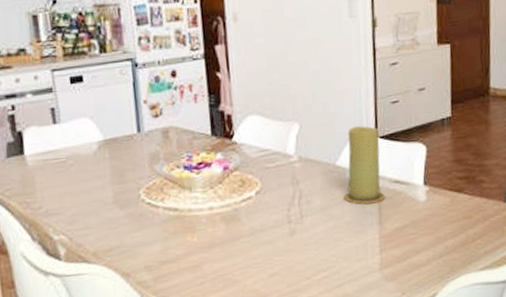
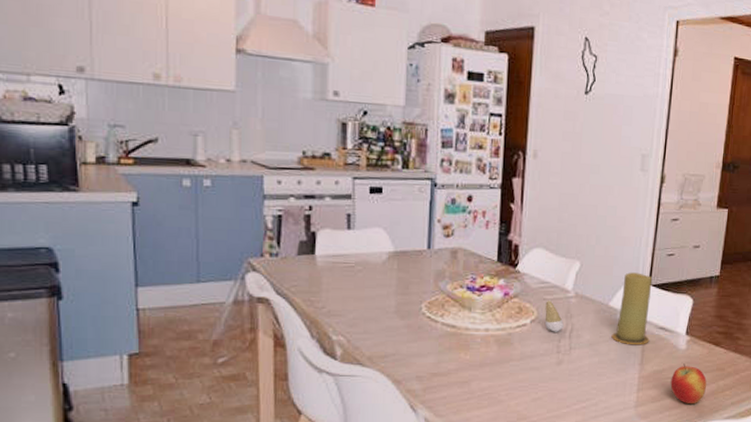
tooth: none [268,168,291,202] -> present [544,300,564,332]
apple: none [414,216,455,260] -> present [670,364,707,405]

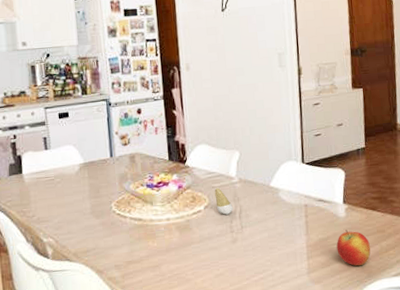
candle: present [611,272,653,344] -> none [276,154,311,218]

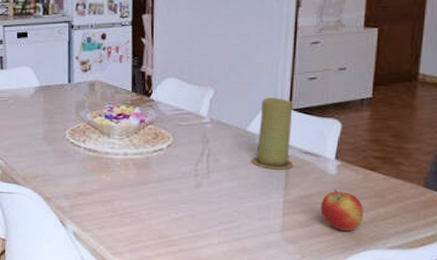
tooth: present [214,187,233,215] -> none [181,126,200,156]
candle: none [276,154,311,218] -> present [251,97,294,169]

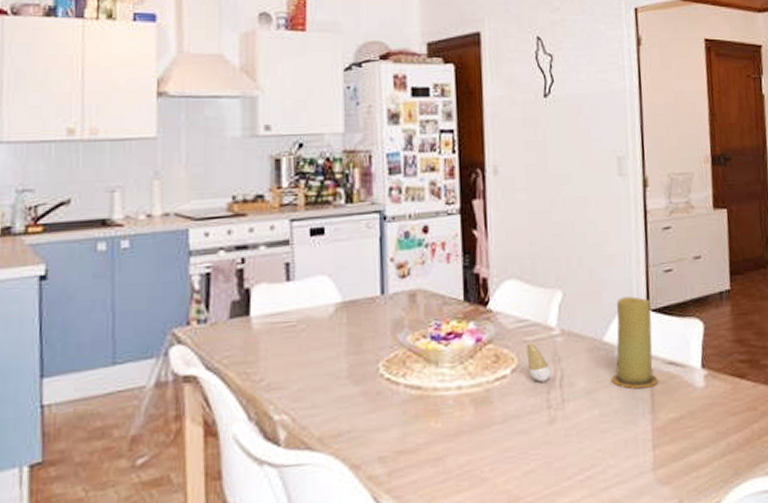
tooth: none [181,126,200,156] -> present [526,341,552,382]
apple: present [320,189,363,232] -> none [692,406,738,460]

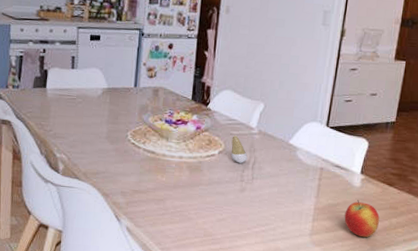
candle: present [611,296,659,388] -> none [290,115,330,180]
apple: none [692,406,738,460] -> present [344,200,380,238]

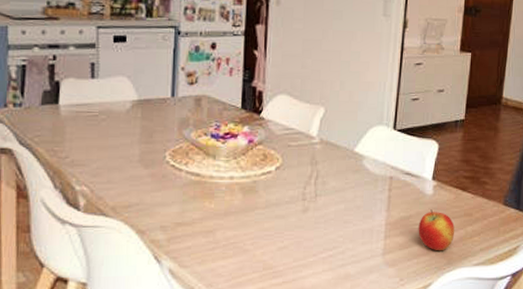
tooth: present [230,135,248,163] -> none [289,146,309,179]

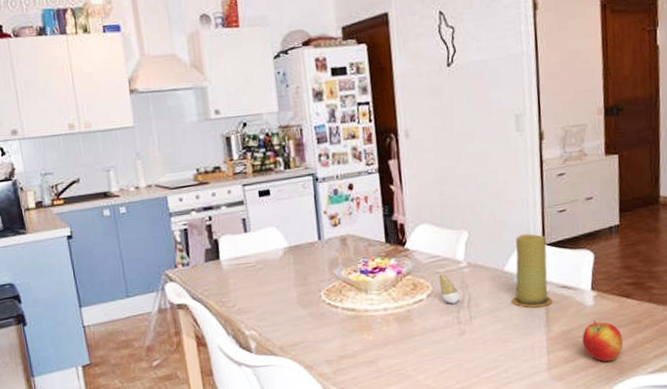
tooth: none [289,146,309,179] -> present [439,273,461,304]
candle: none [357,117,397,190] -> present [511,234,553,307]

